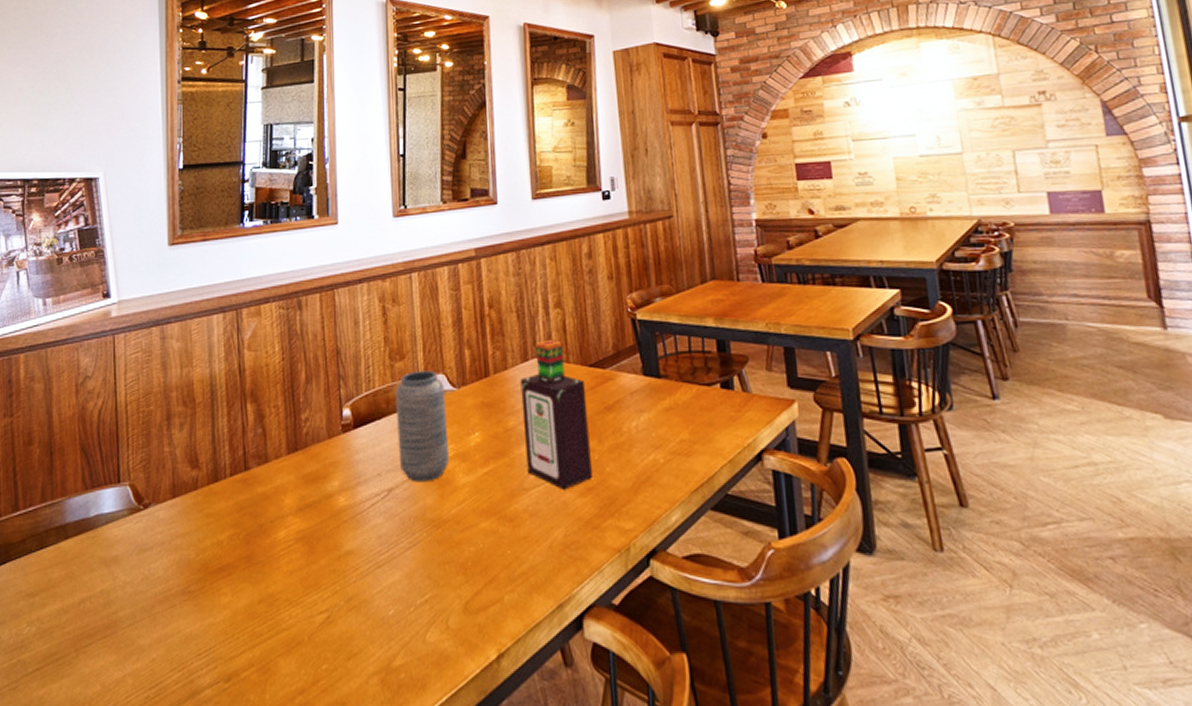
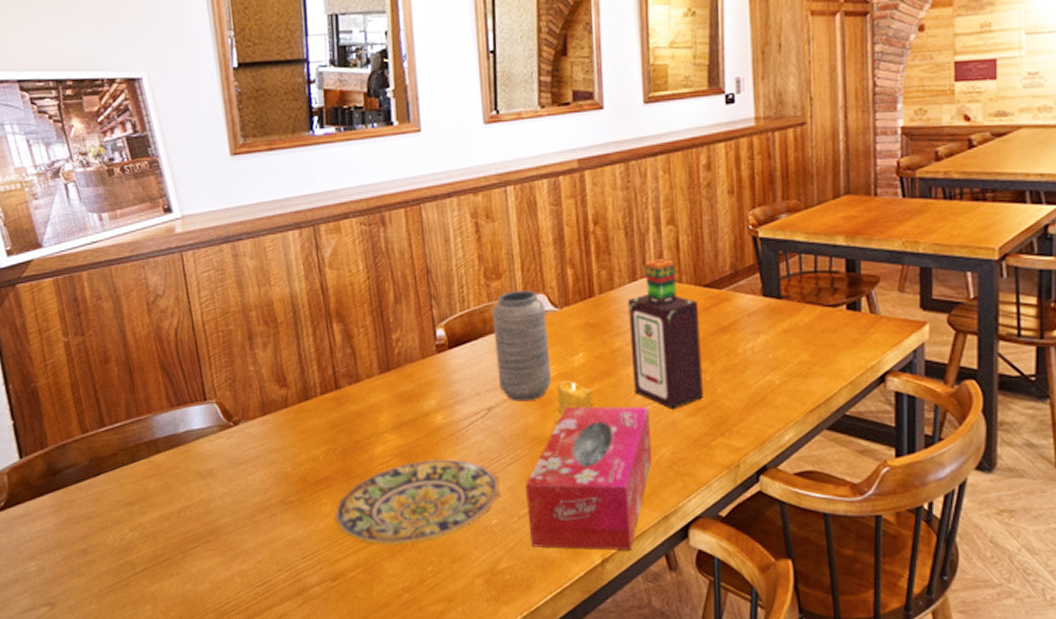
plate: none [233,544,397,640] -> present [334,459,500,546]
tissue box: none [423,487,546,644] -> present [526,407,653,550]
candle: none [452,460,489,505] -> present [555,380,594,423]

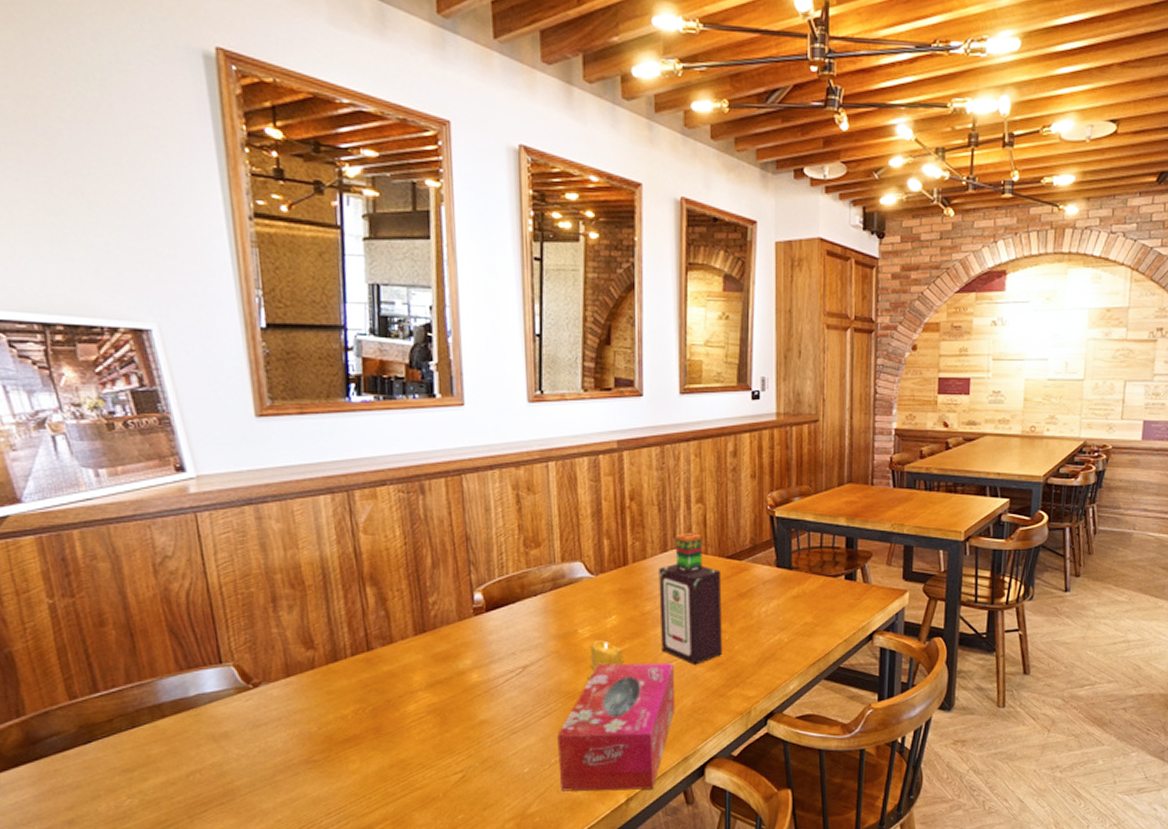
plate: present [334,459,500,546] -> none [362,714,532,797]
vase: present [491,290,552,402] -> none [530,558,586,660]

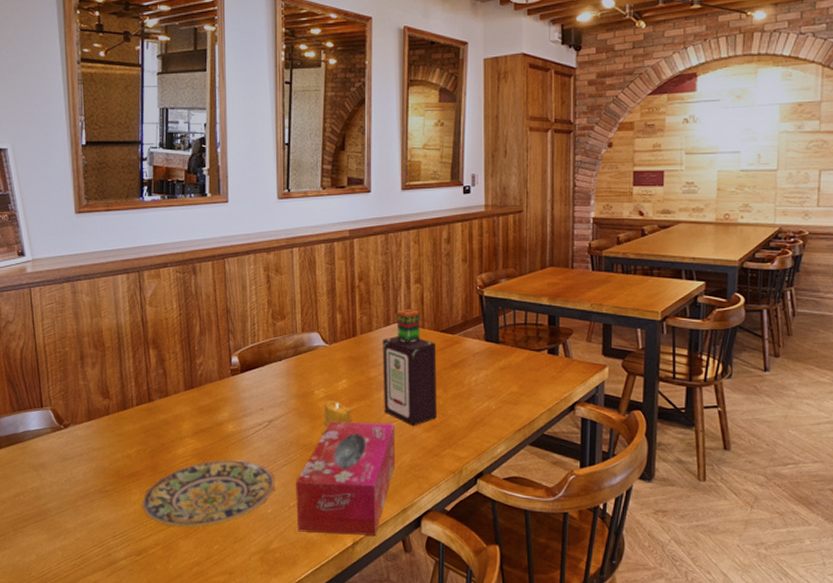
plate: none [362,714,532,797] -> present [141,460,275,528]

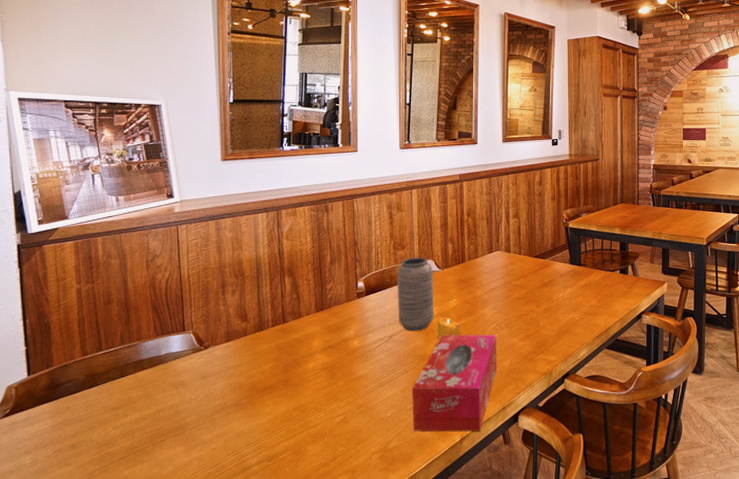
plate: present [141,460,275,528] -> none [274,371,394,434]
vase: none [276,329,321,416] -> present [397,257,434,331]
bottle: present [382,308,437,426] -> none [486,238,531,336]

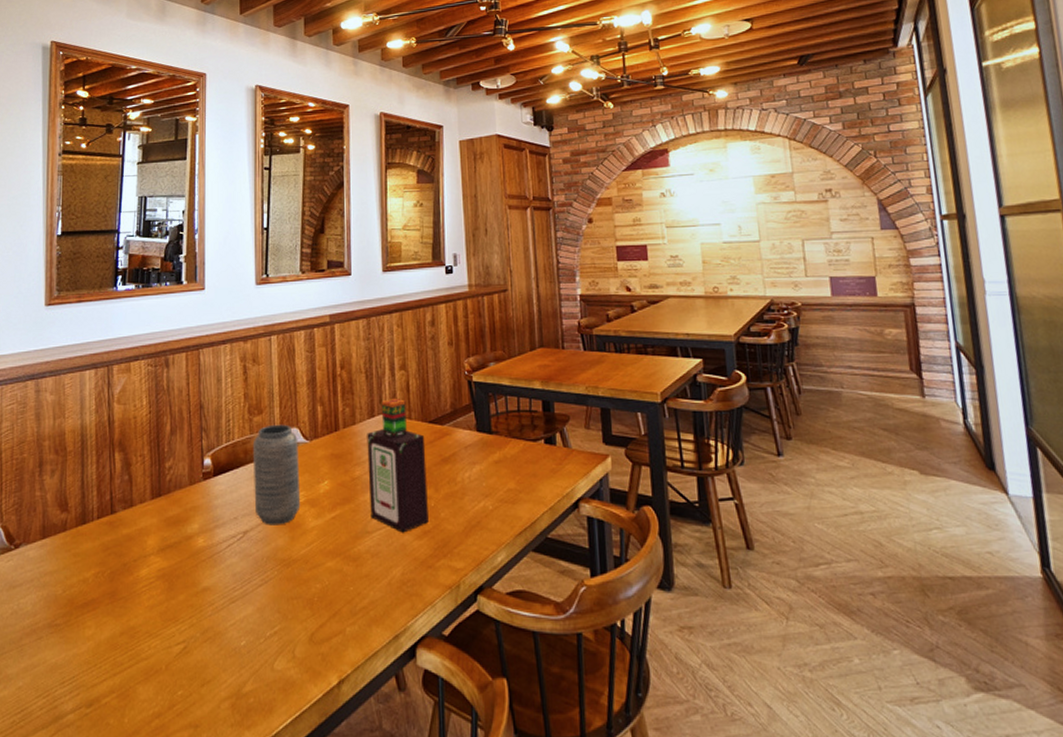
tissue box: present [412,334,497,432] -> none [273,530,385,671]
candle: present [434,317,461,346] -> none [301,506,336,546]
bottle: none [486,238,531,336] -> present [367,398,428,533]

